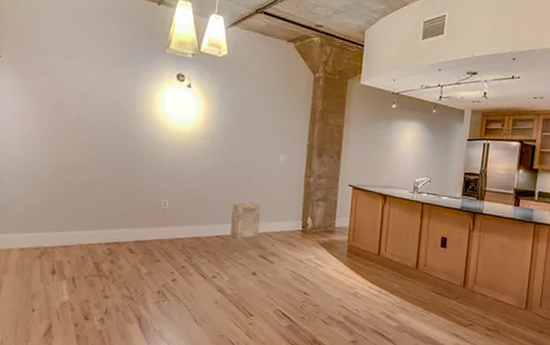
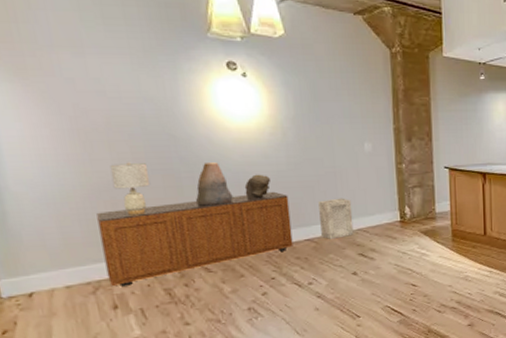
sideboard: none [53,188,208,255] -> present [96,191,293,286]
lamp: none [72,150,101,195] -> present [110,162,151,215]
decorative urn: none [132,157,163,195] -> present [195,162,233,206]
sculpture bust: none [173,172,195,194] -> present [244,174,270,199]

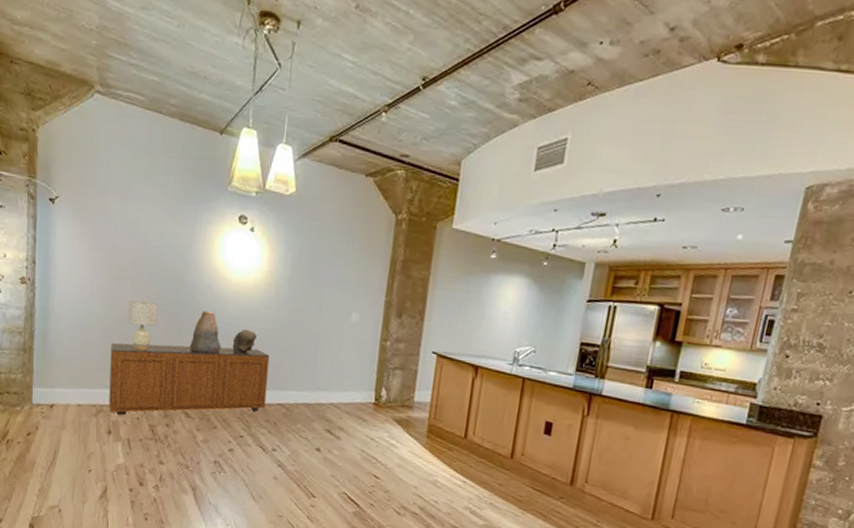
trash can: present [318,198,354,240] -> none [293,366,329,409]

